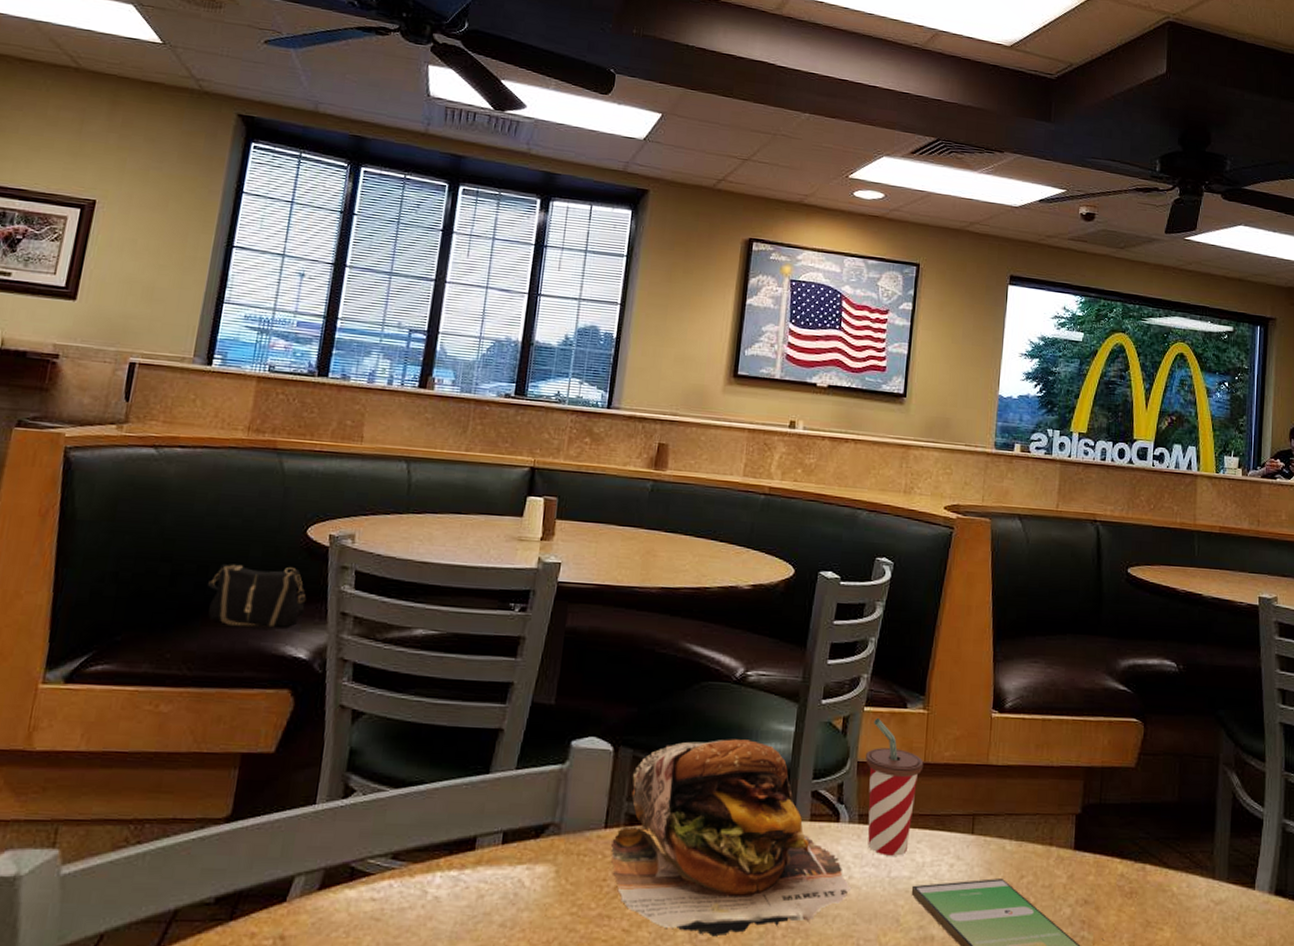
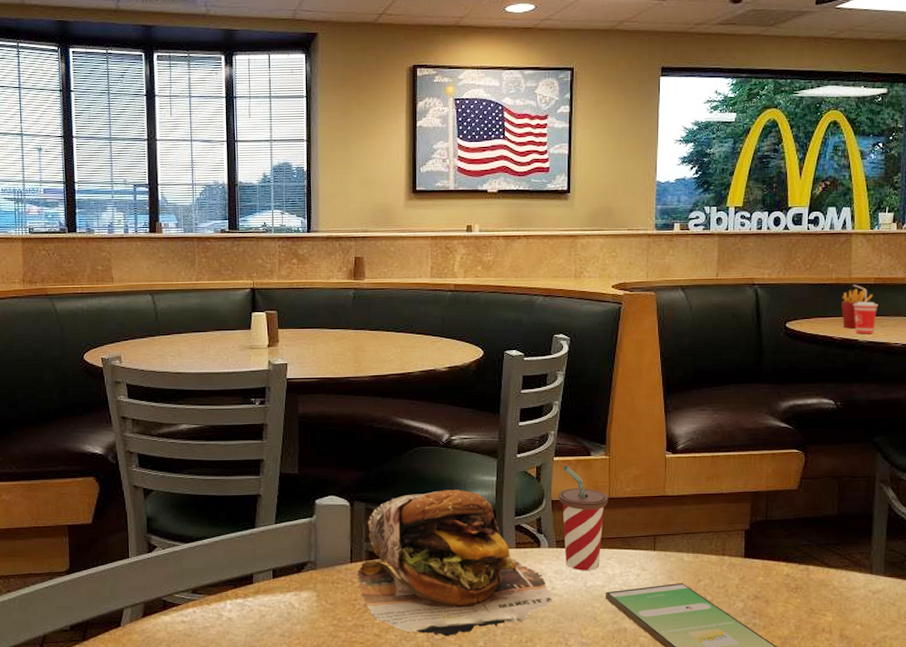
handbag: present [207,563,306,630] -> none [17,386,94,435]
french fries: none [1185,536,1218,582] -> present [841,288,873,329]
beverage cup: none [1197,531,1223,590] -> present [853,284,879,334]

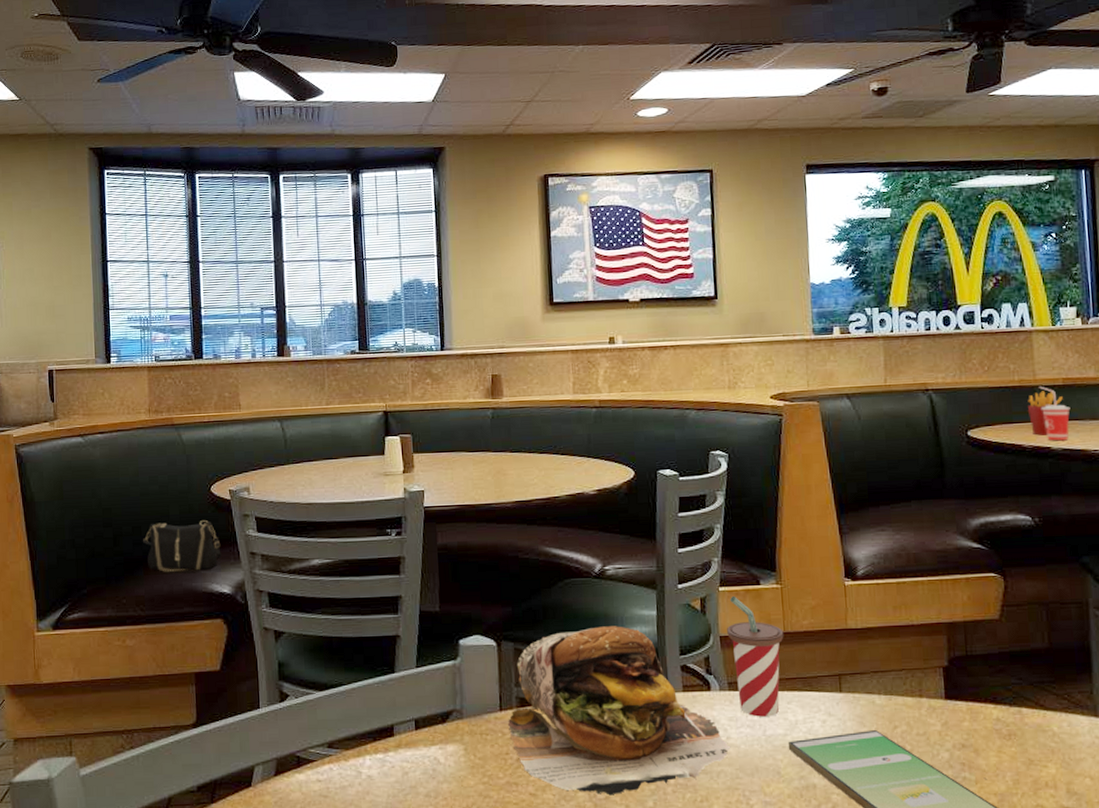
handbag: none [17,386,94,435] -> present [142,520,221,574]

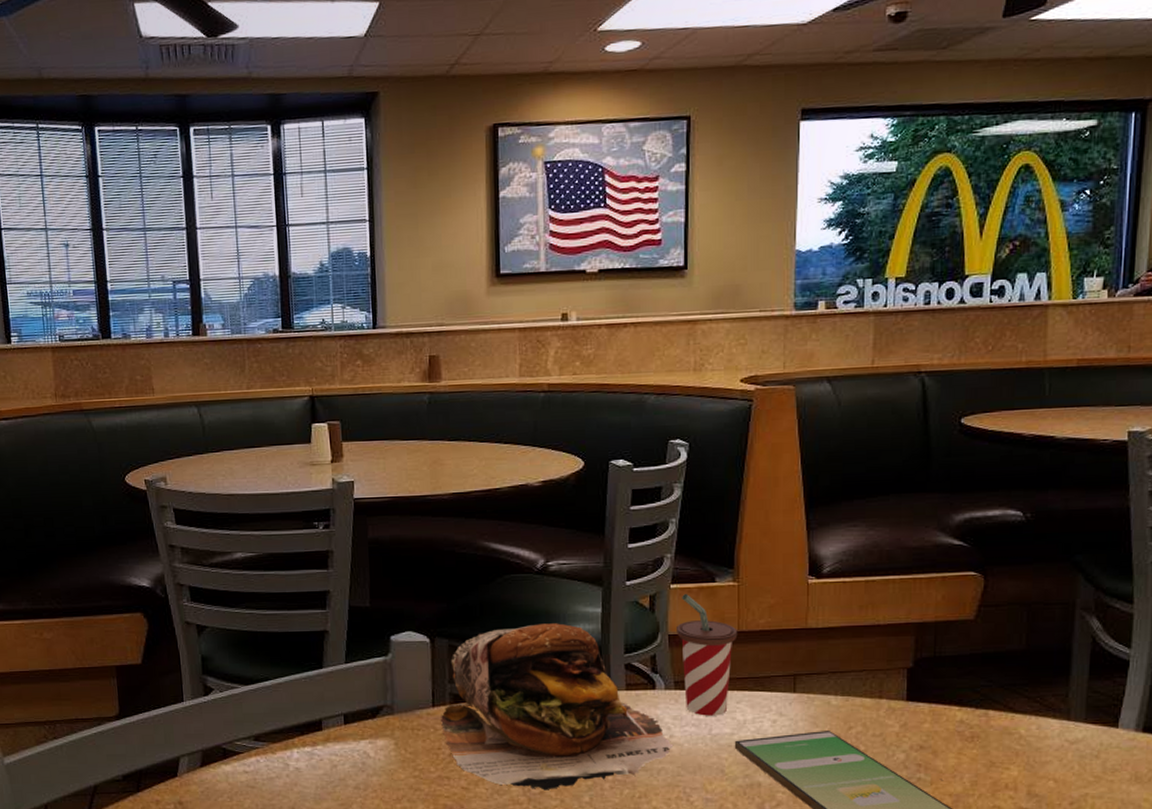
handbag: present [142,520,221,574] -> none [55,512,139,567]
french fries: present [1028,391,1063,436] -> none [1033,373,1075,423]
beverage cup: present [1039,386,1070,441] -> none [1049,367,1082,430]

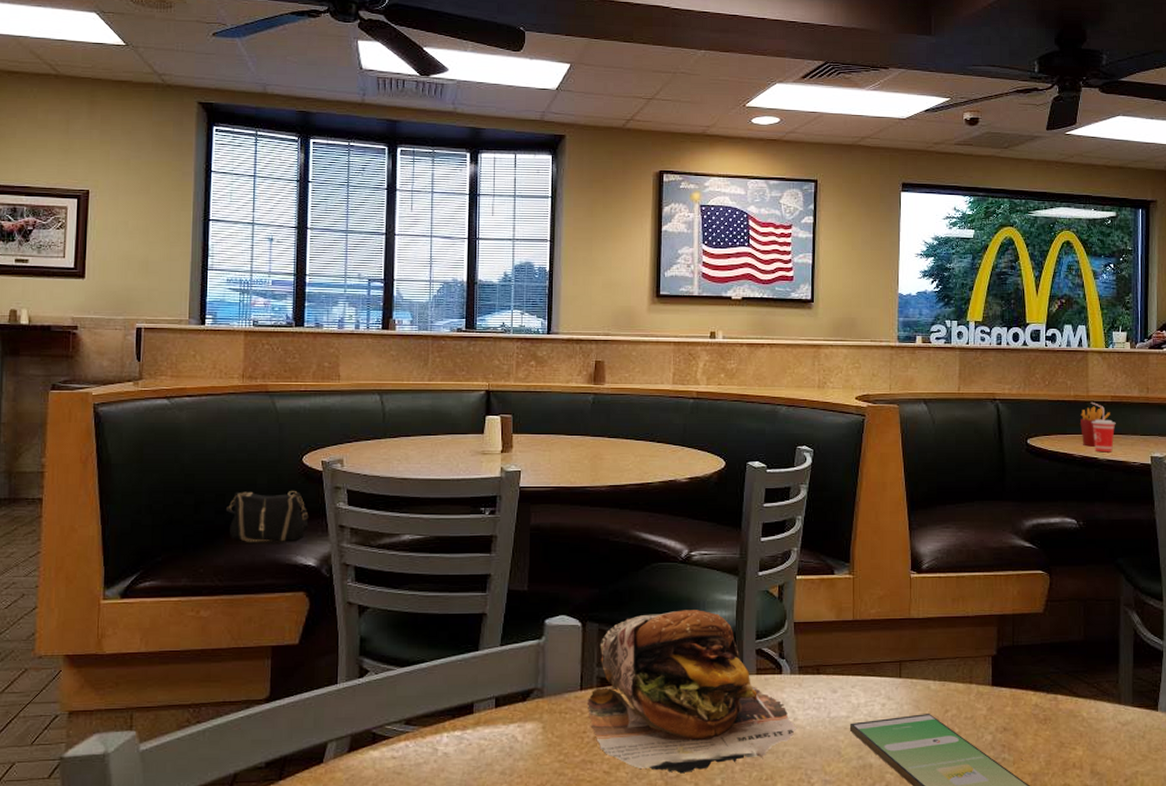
handbag: none [55,512,139,567] -> present [225,491,309,545]
beverage cup: present [677,593,738,716] -> none [801,584,853,700]
french fries: none [1033,373,1075,423] -> present [1080,406,1110,447]
beverage cup: none [1049,367,1082,430] -> present [1091,401,1116,453]

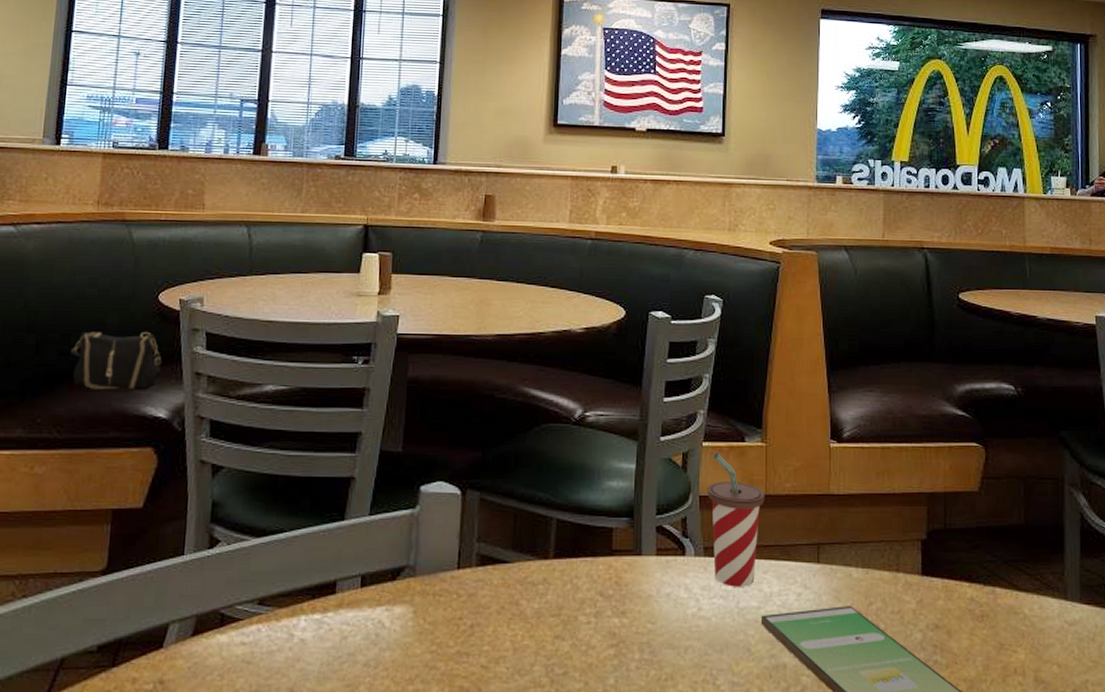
burger: present [586,610,797,773] -> none [464,478,702,669]
beverage cup: none [801,584,853,700] -> present [707,452,765,587]
french fries: present [1080,406,1110,447] -> none [1017,258,1050,304]
beverage cup: present [1091,401,1116,453] -> none [1028,253,1056,311]

